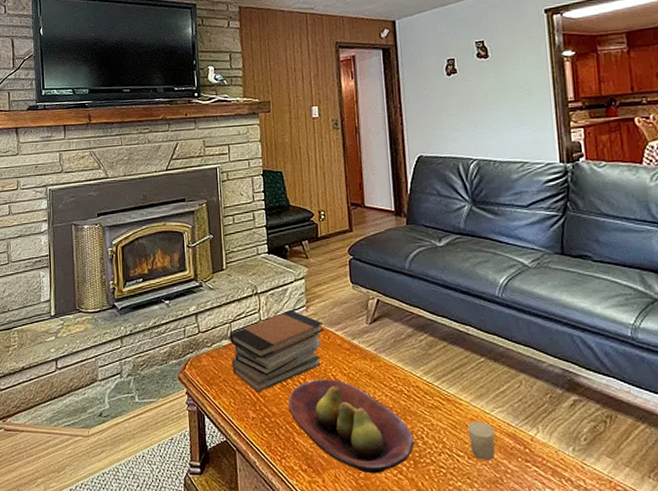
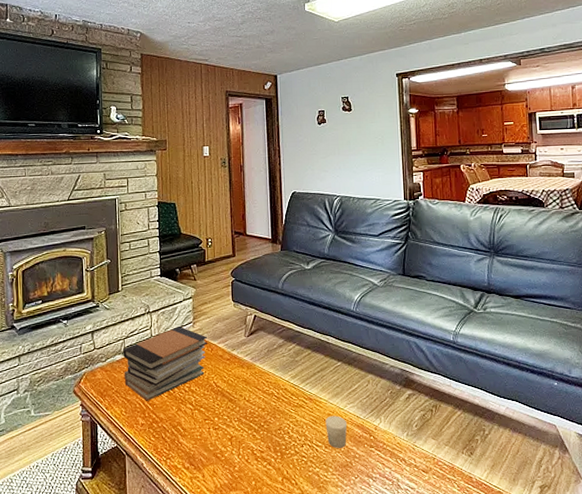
fruit bowl: present [288,379,415,474] -> none [174,386,282,467]

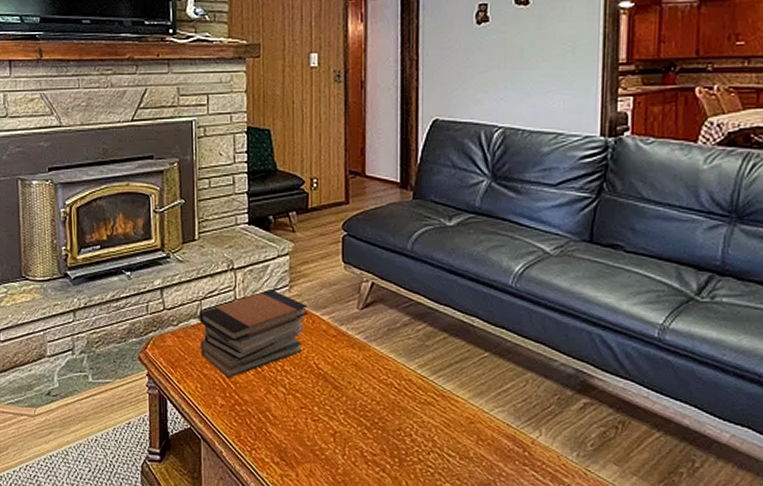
candle: present [325,415,348,448] -> none [462,420,493,462]

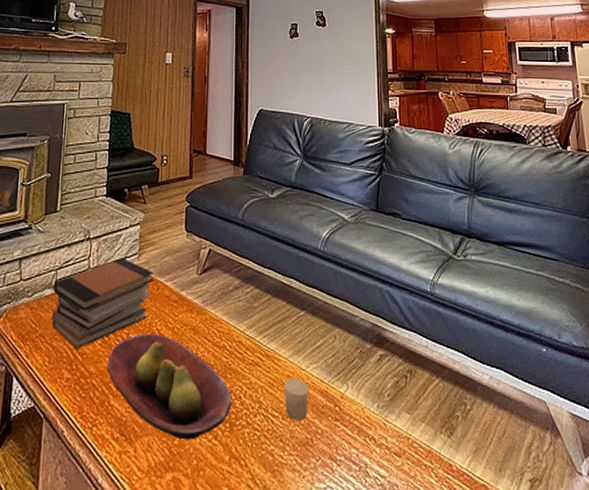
fruit bowl: none [262,366,401,471] -> present [107,333,232,440]
candle: none [462,420,493,462] -> present [284,378,310,420]

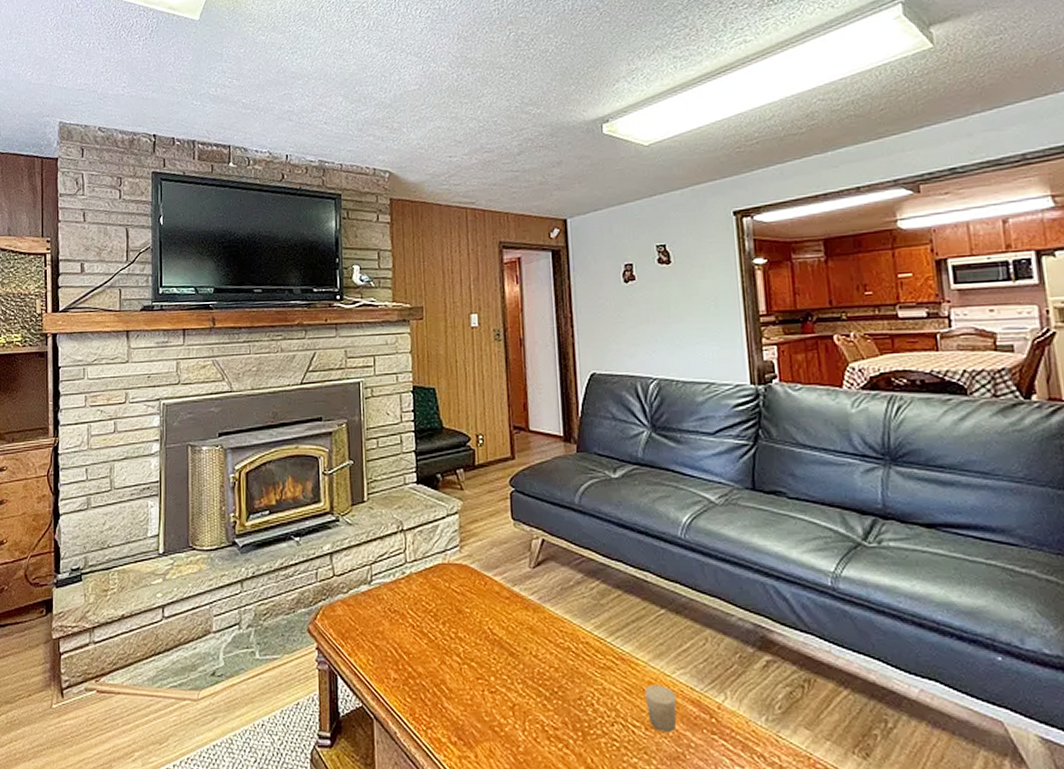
book stack: present [51,258,154,349] -> none [369,551,480,648]
fruit bowl: present [107,333,232,440] -> none [436,633,583,748]

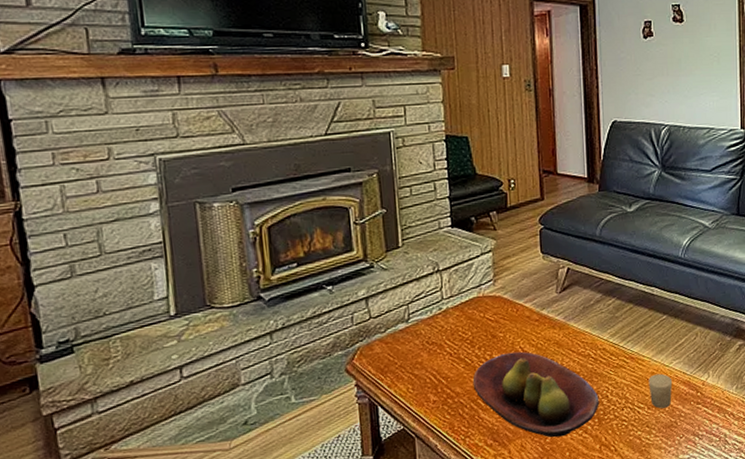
fruit bowl: none [436,633,583,748] -> present [472,351,600,438]

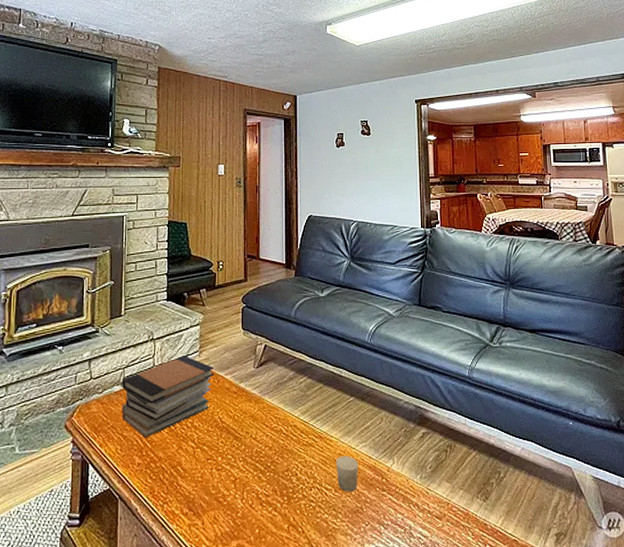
book stack: none [407,285,513,375] -> present [121,356,215,438]
fruit bowl: present [472,351,600,438] -> none [174,422,289,513]

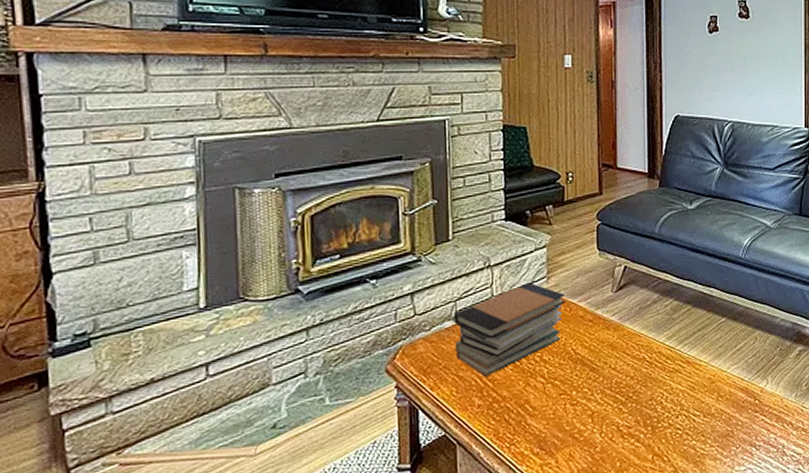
candle: present [336,455,359,492] -> none [705,379,730,417]

